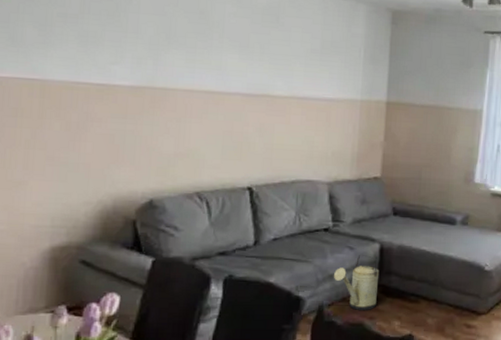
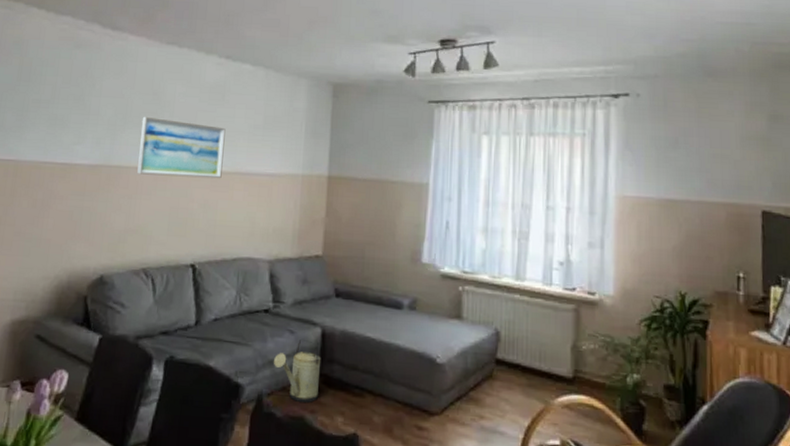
wall art: none [185,36,281,103] -> present [137,116,226,179]

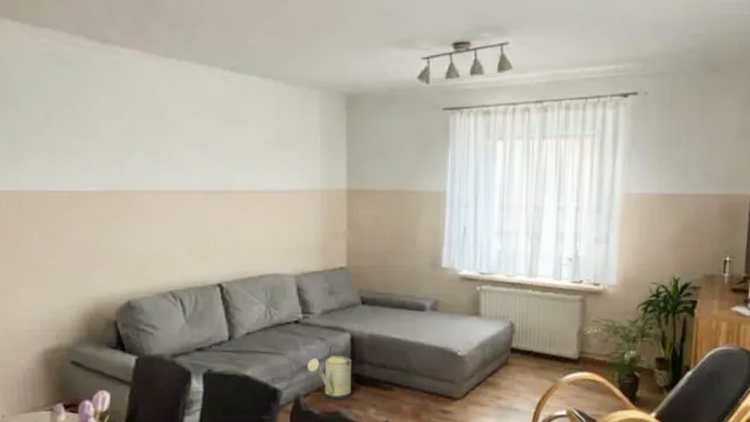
wall art: present [137,116,226,179] -> none [148,137,239,199]

